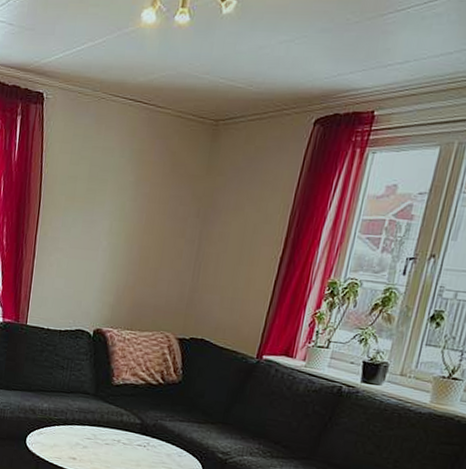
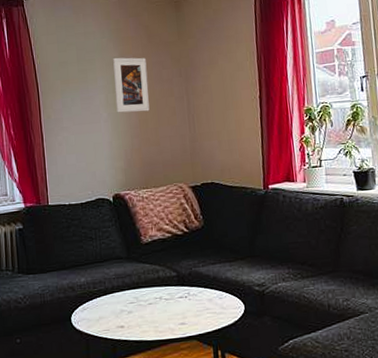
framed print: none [118,182,164,249] -> present [113,57,150,113]

